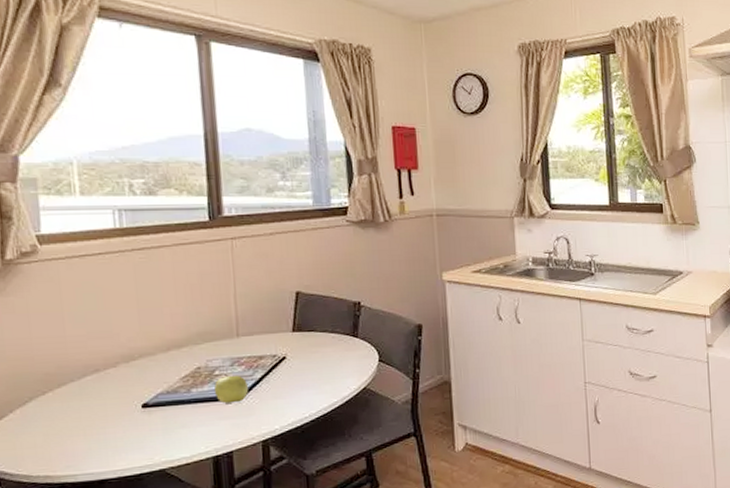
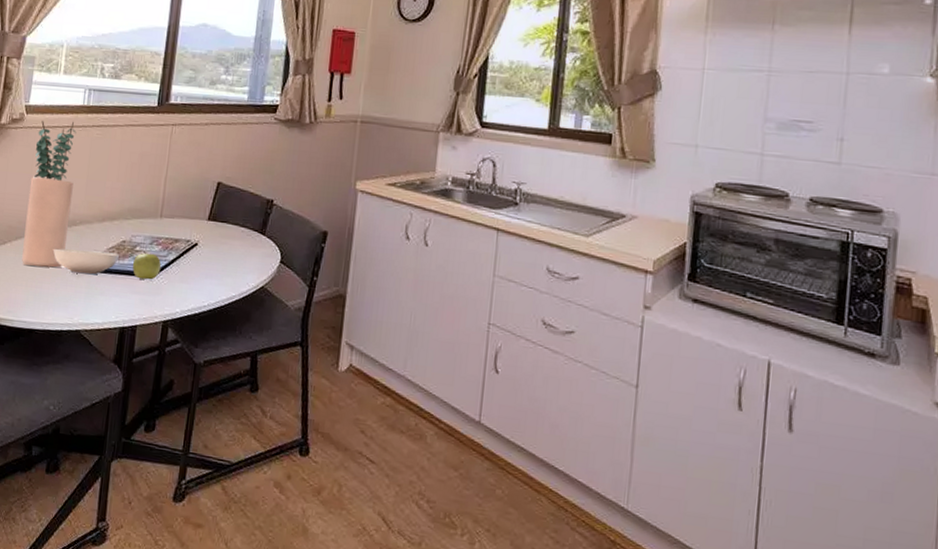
vase: none [60,247,127,412] -> present [22,121,76,268]
bowl: none [110,381,197,411] -> present [52,248,120,275]

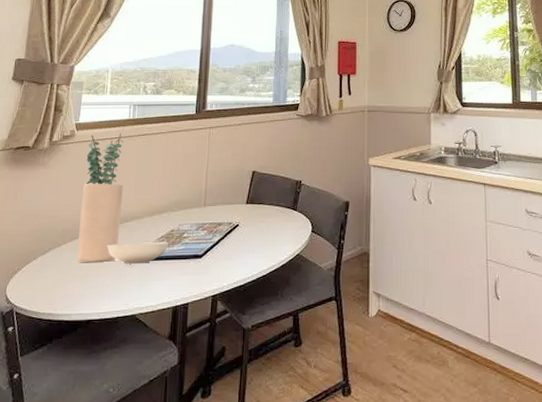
fruit: present [132,251,162,280] -> none [181,237,208,261]

